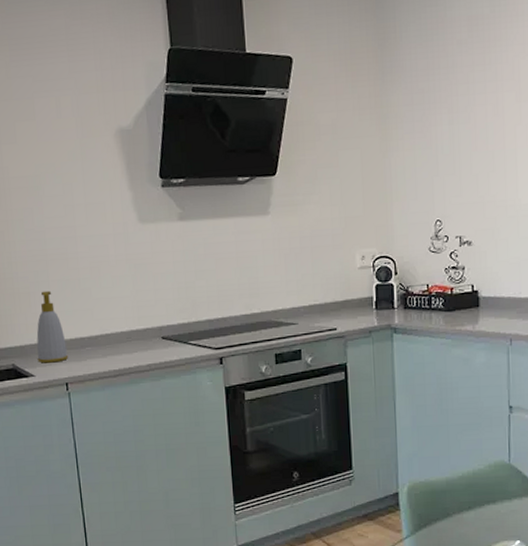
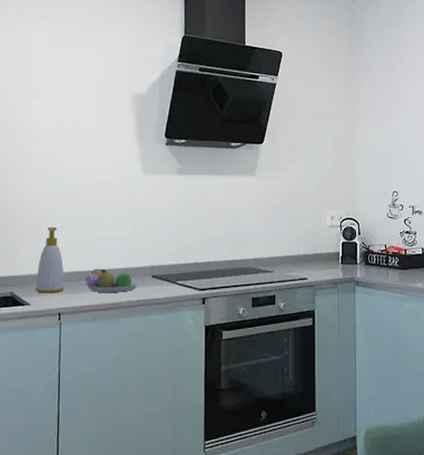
fruit bowl: none [89,332,150,359] -> present [84,268,141,292]

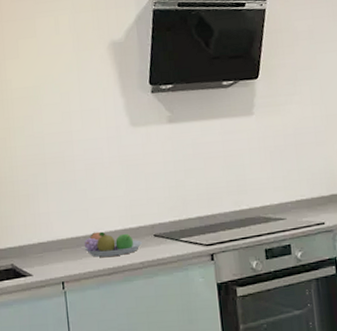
soap bottle: present [35,226,65,293] -> none [34,192,65,263]

